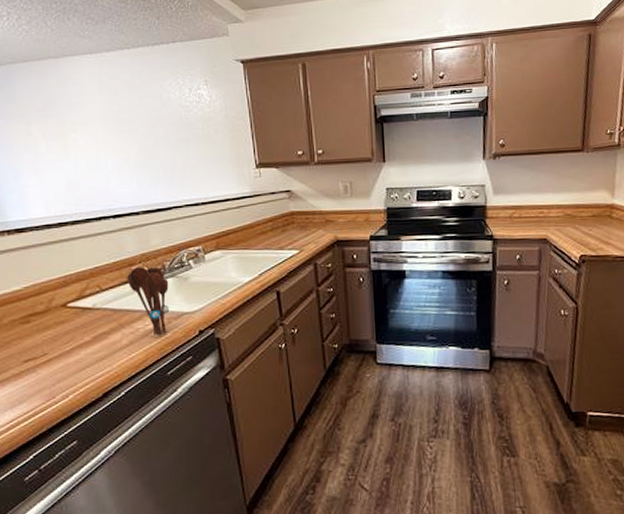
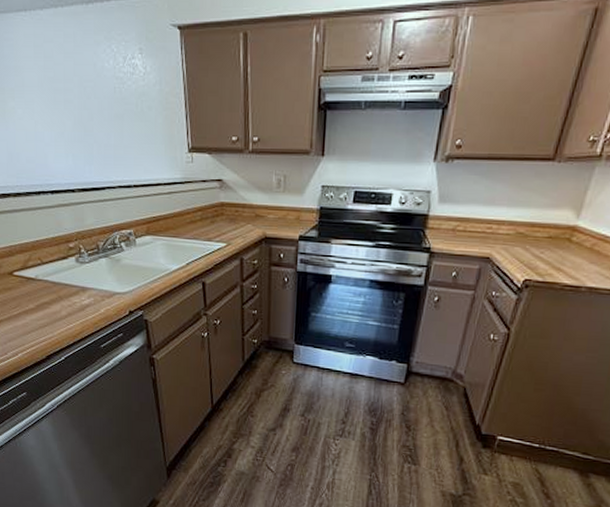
utensil holder: present [127,266,169,336] -> none [65,243,102,311]

